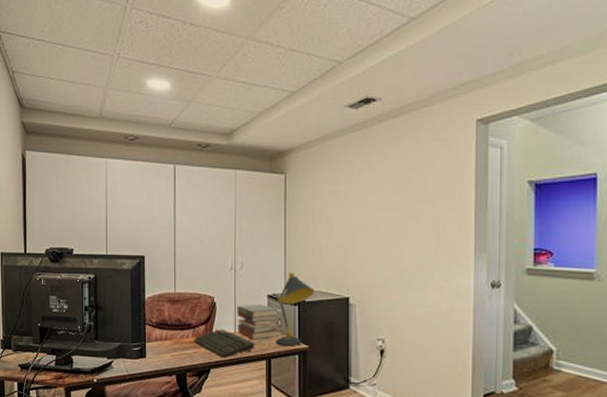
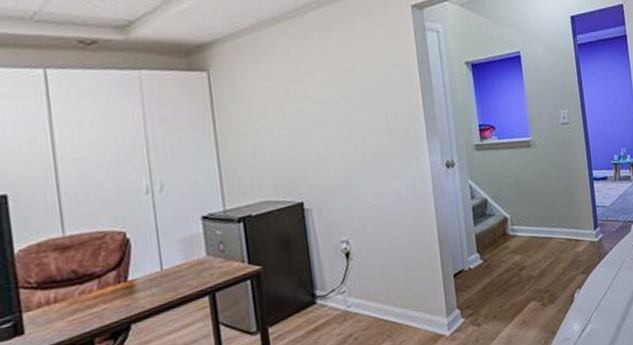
computer keyboard: present [193,329,255,358] -> none [100,270,192,307]
books: present [237,304,279,340] -> none [161,228,222,275]
desk lamp: present [276,272,315,346] -> none [215,184,262,275]

